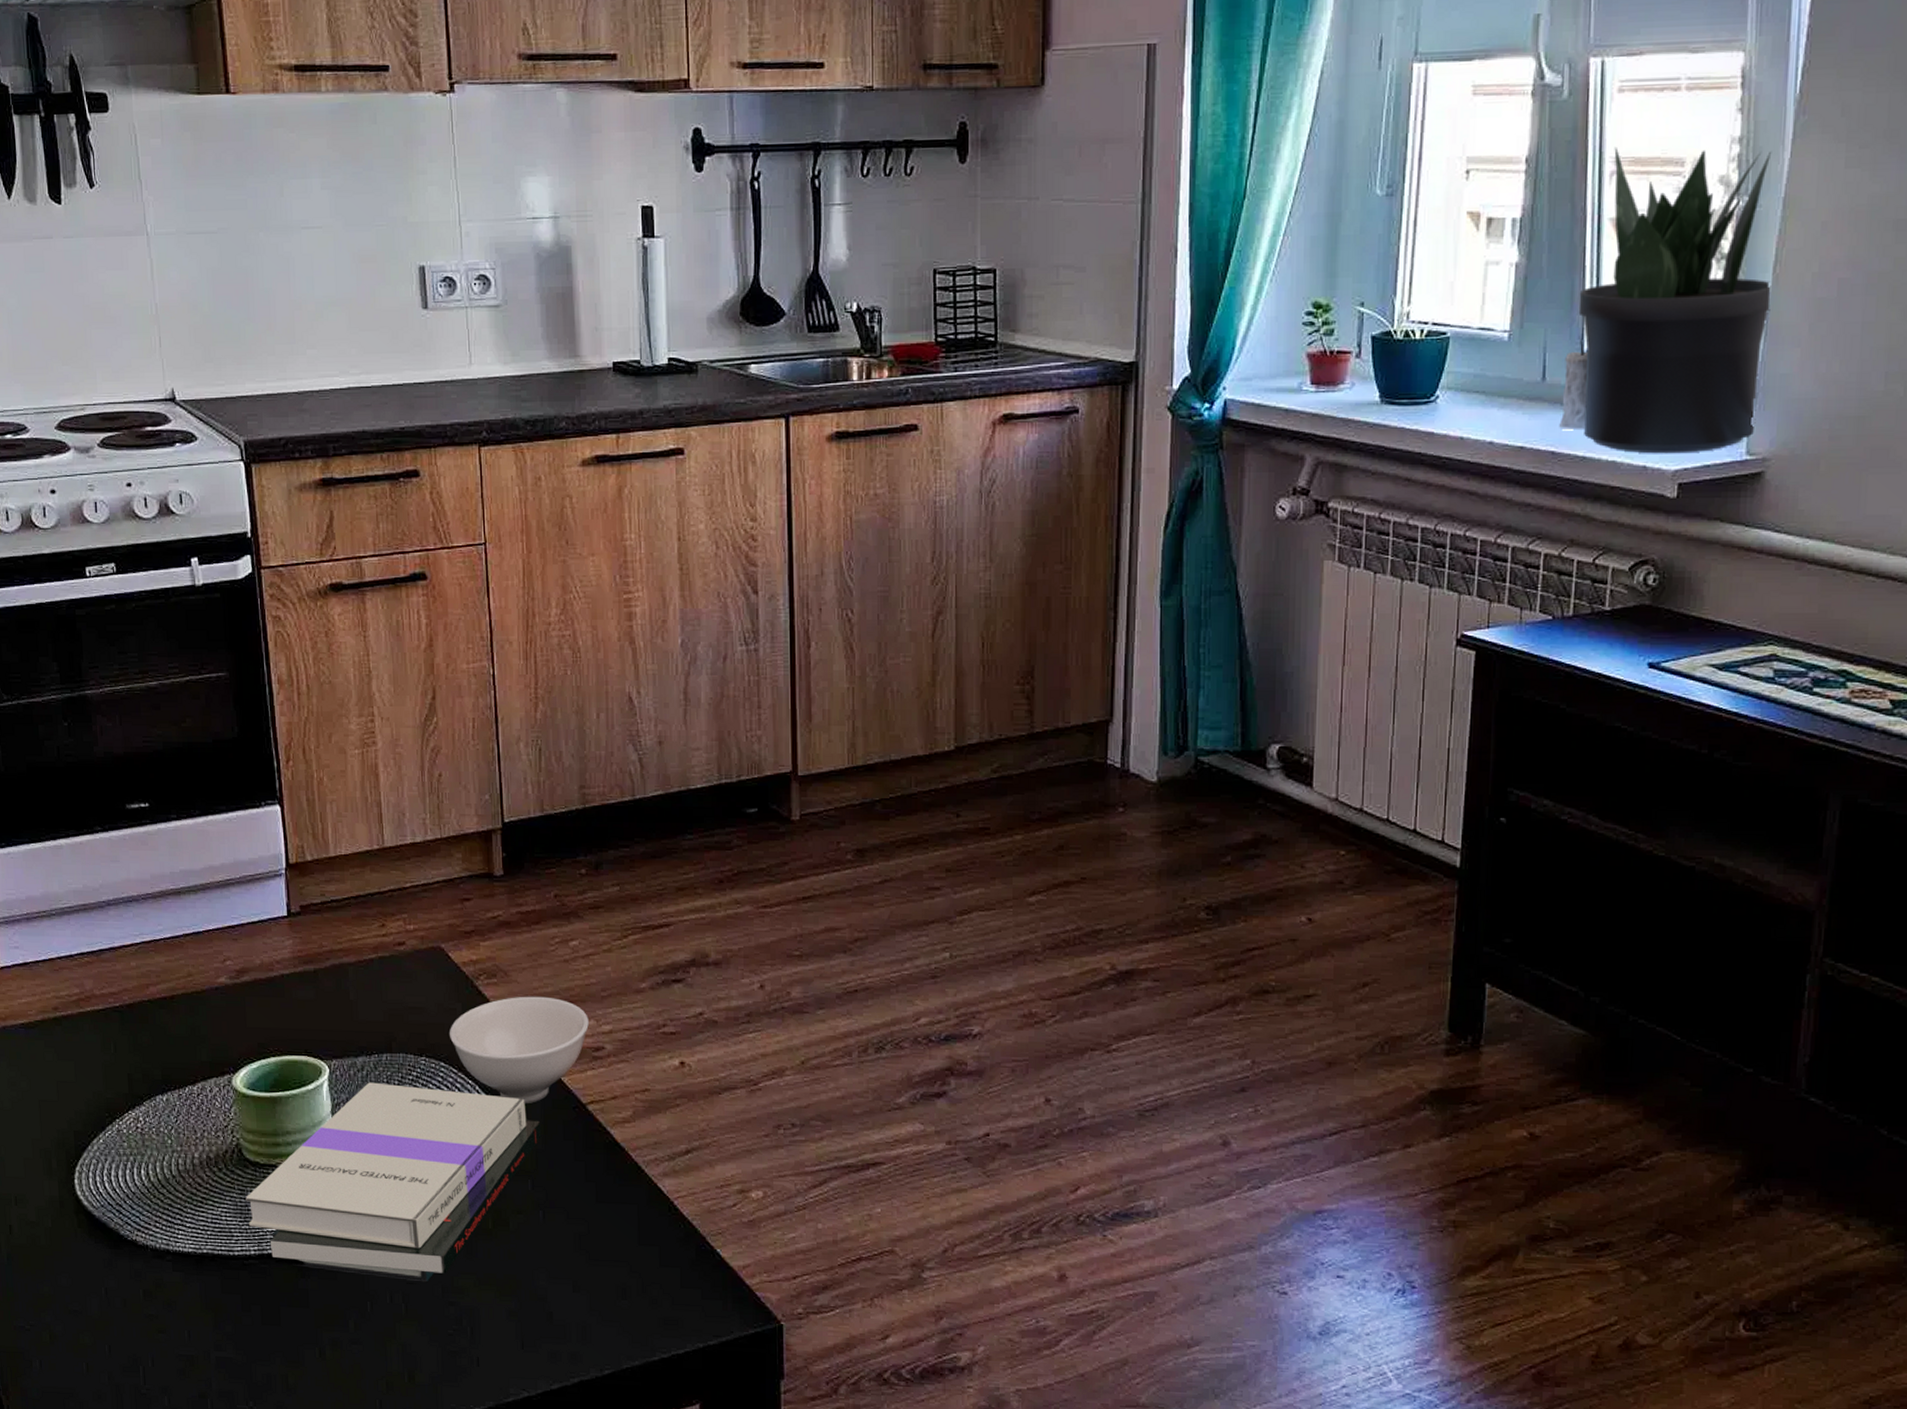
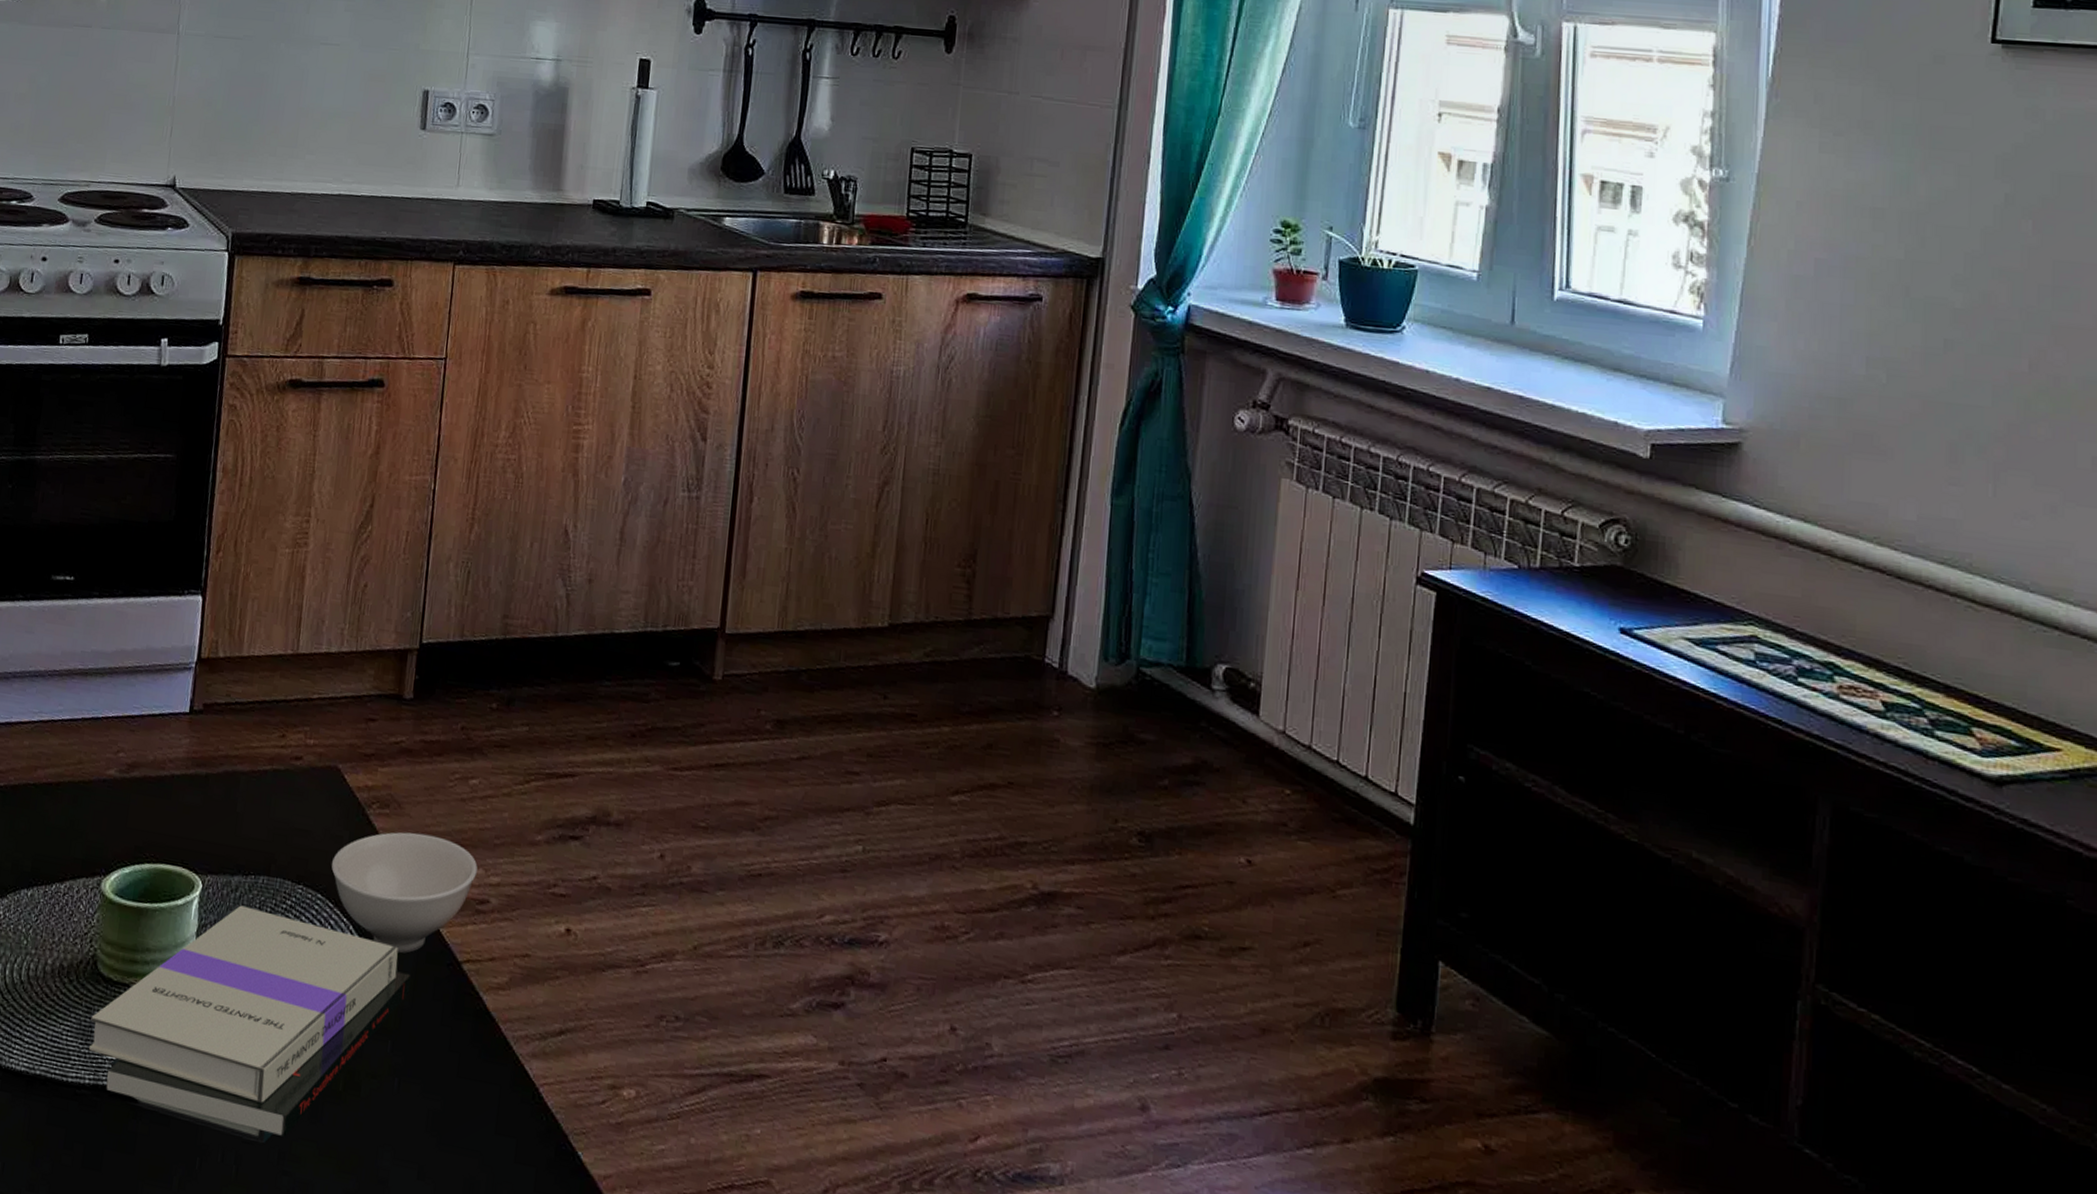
candle: present [1559,337,1588,431] -> none [1528,285,1558,379]
planter: present [1578,146,1772,454] -> none [1548,107,1745,415]

